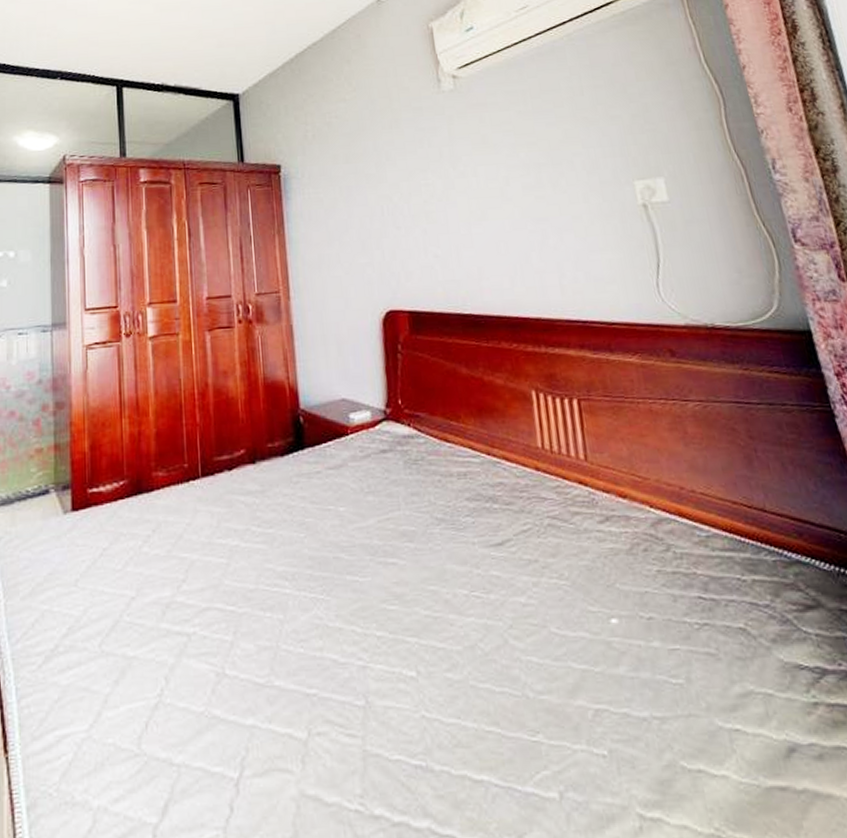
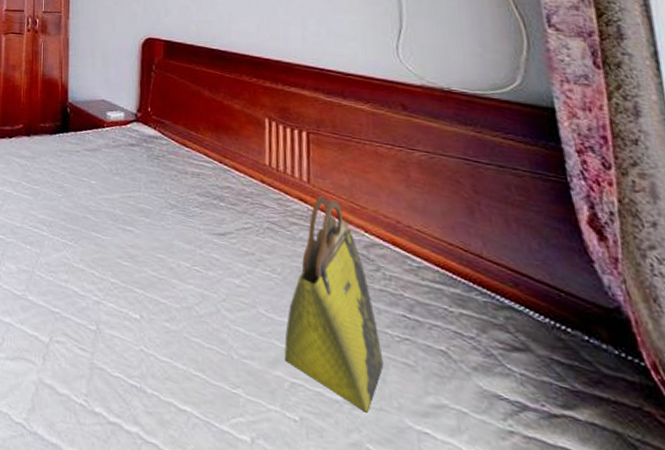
tote bag: none [581,474,687,724] -> present [284,196,384,413]

